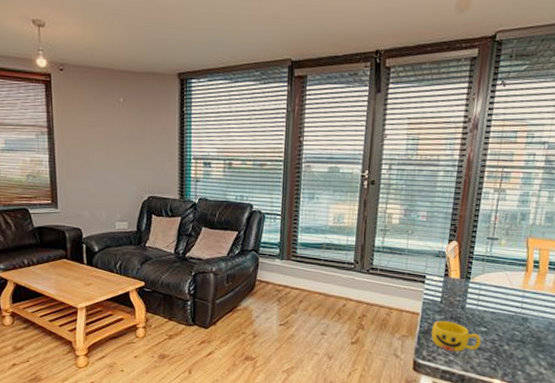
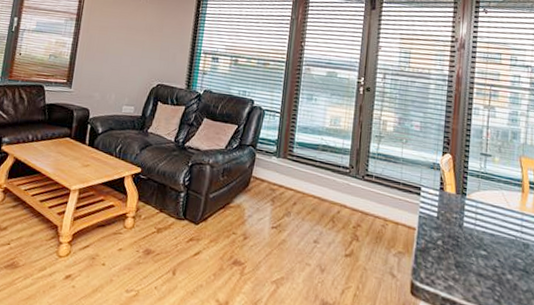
cup: present [431,320,481,352] -> none [428,238,482,277]

